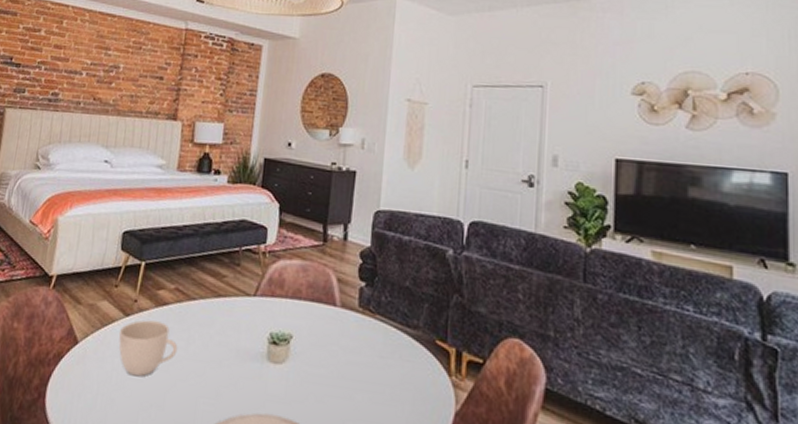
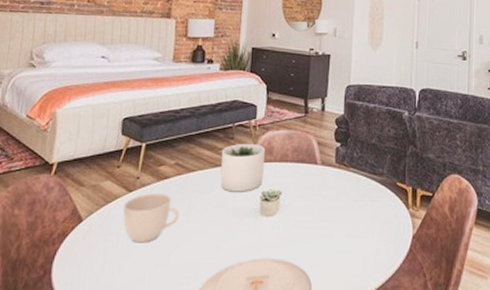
planter: none [223,271,276,331] -> present [220,143,266,192]

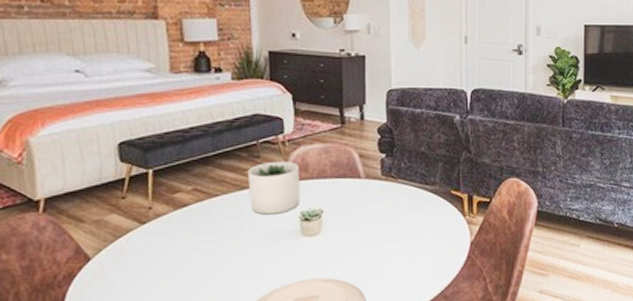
cup: present [122,193,180,243] -> none [137,222,208,277]

